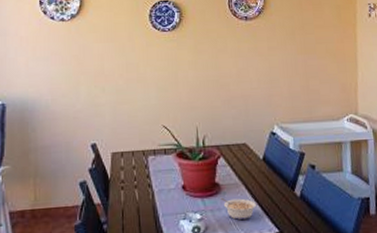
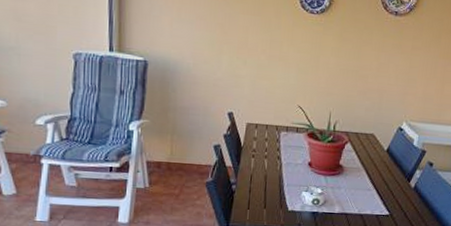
legume: present [220,197,256,220] -> none [341,178,373,200]

